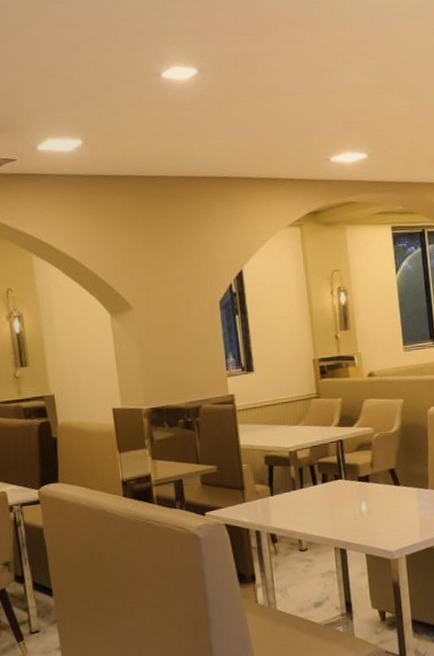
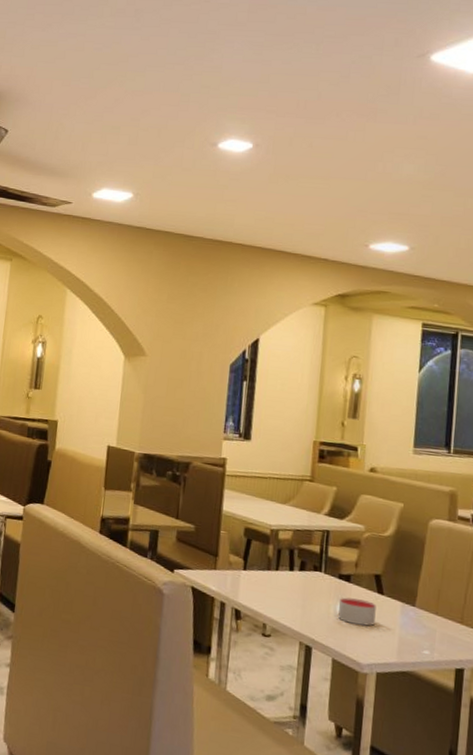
candle: none [362,494,397,519] -> present [338,597,376,626]

